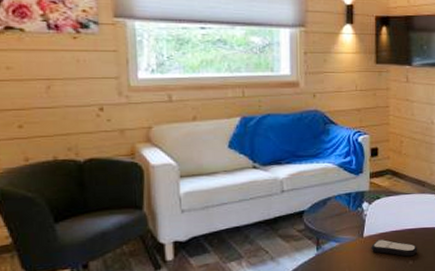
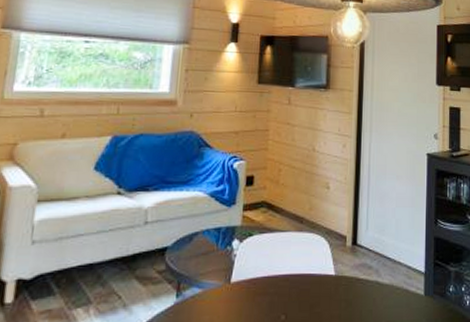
remote control: present [371,239,418,257] -> none [238,287,292,310]

